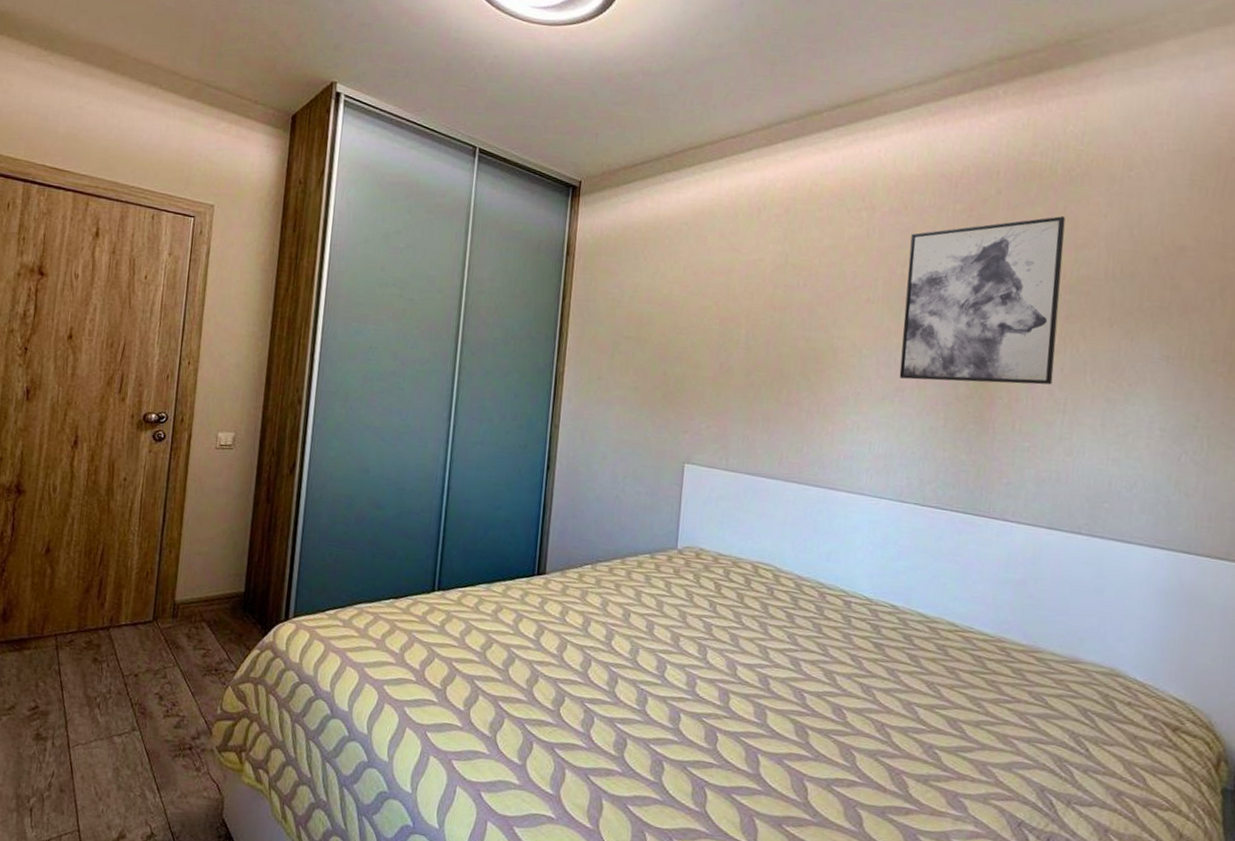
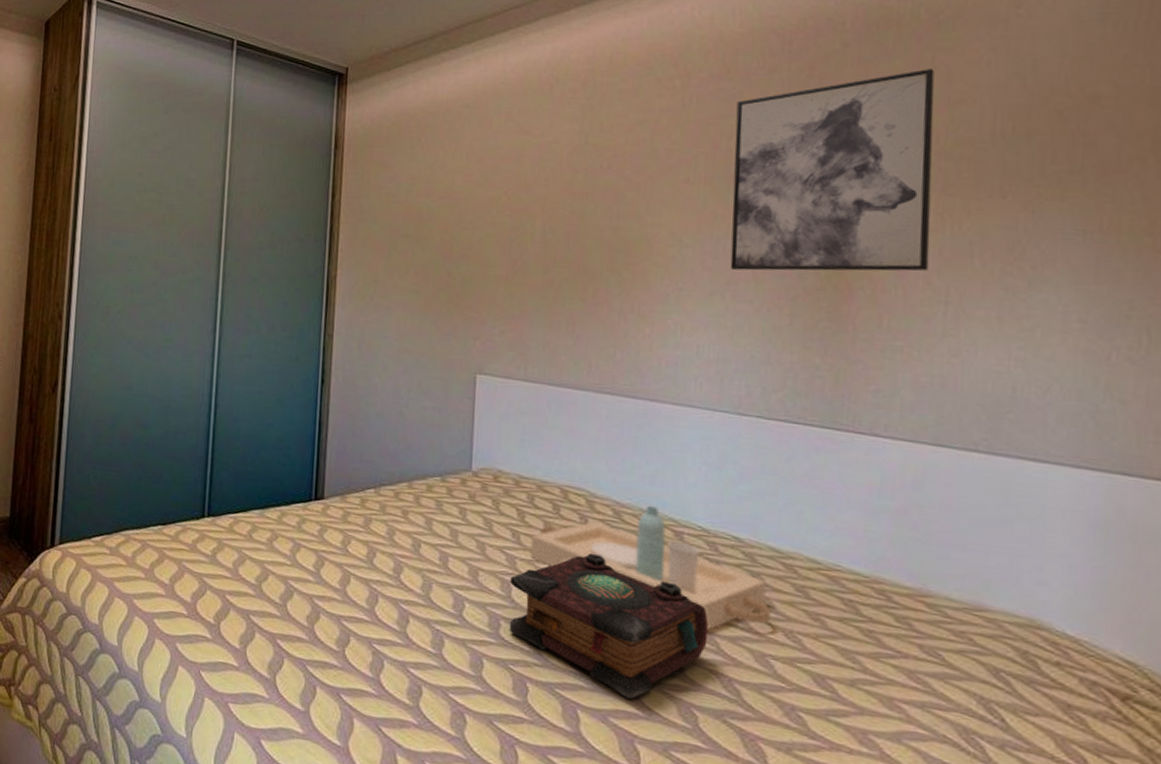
book: none [703,619,868,744] -> present [509,552,709,699]
serving tray: none [724,579,918,685] -> present [530,506,772,631]

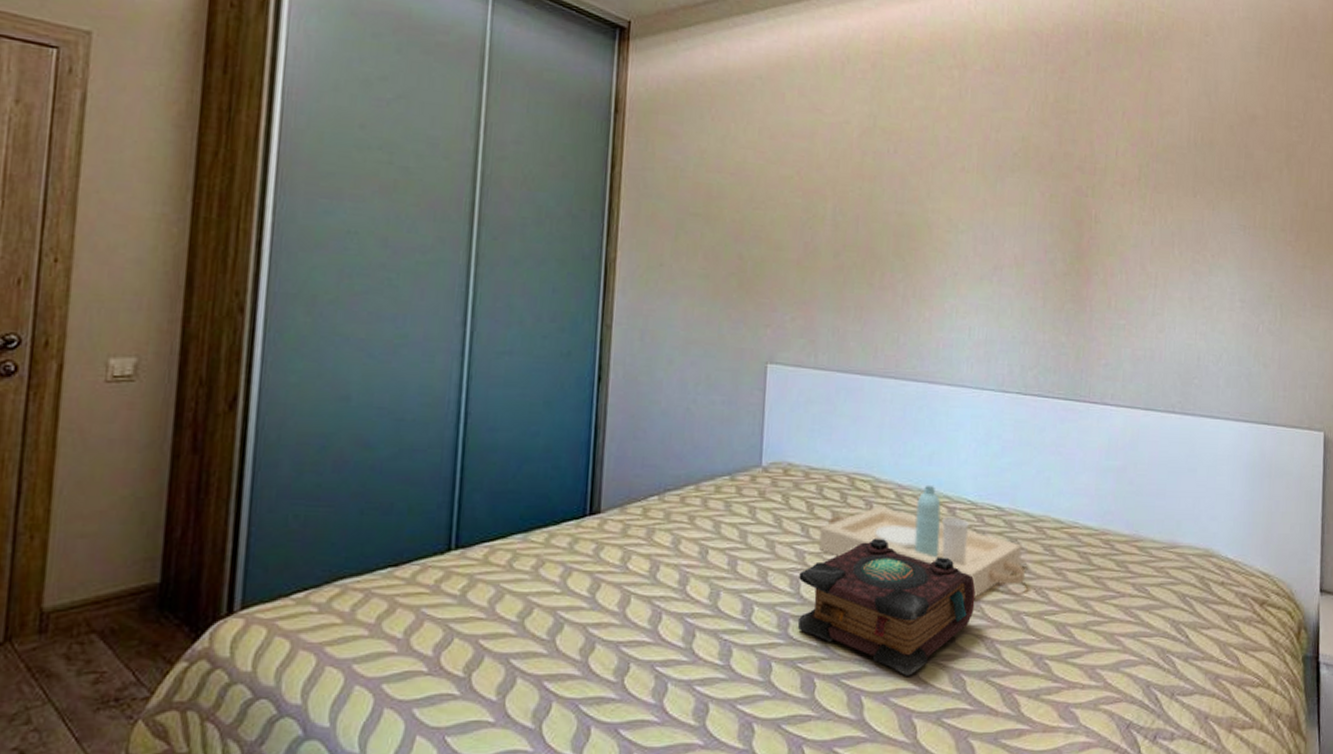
wall art: present [730,69,935,272] -> none [997,81,1151,259]

